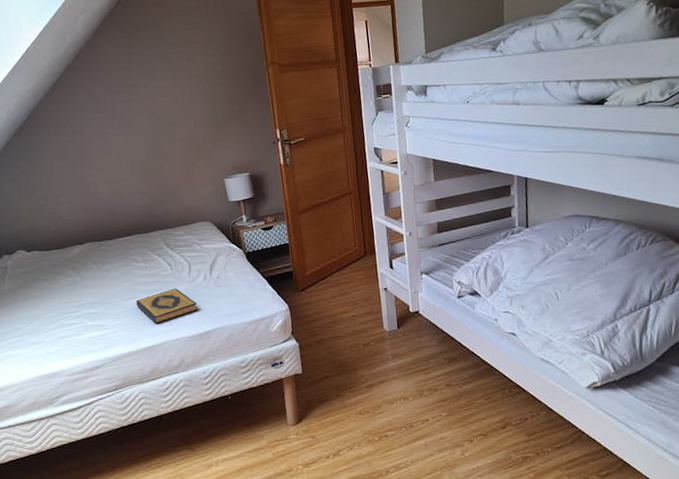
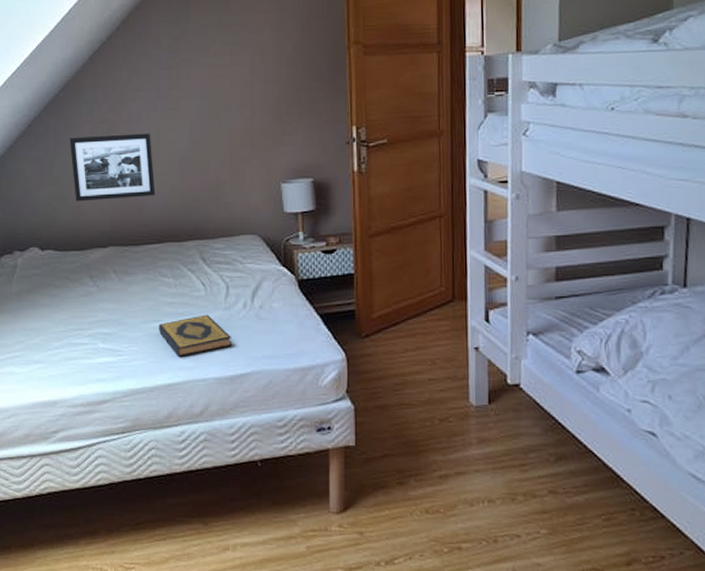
picture frame: none [41,147,121,209] -> present [69,133,156,202]

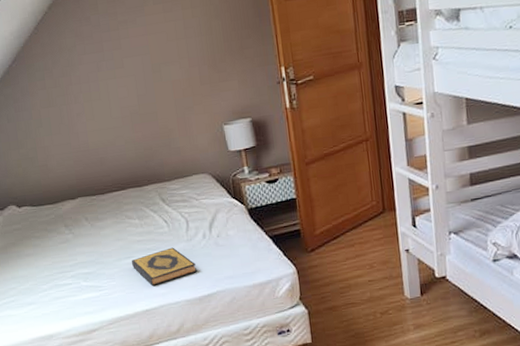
picture frame: present [69,133,156,202] -> none [28,92,113,161]

